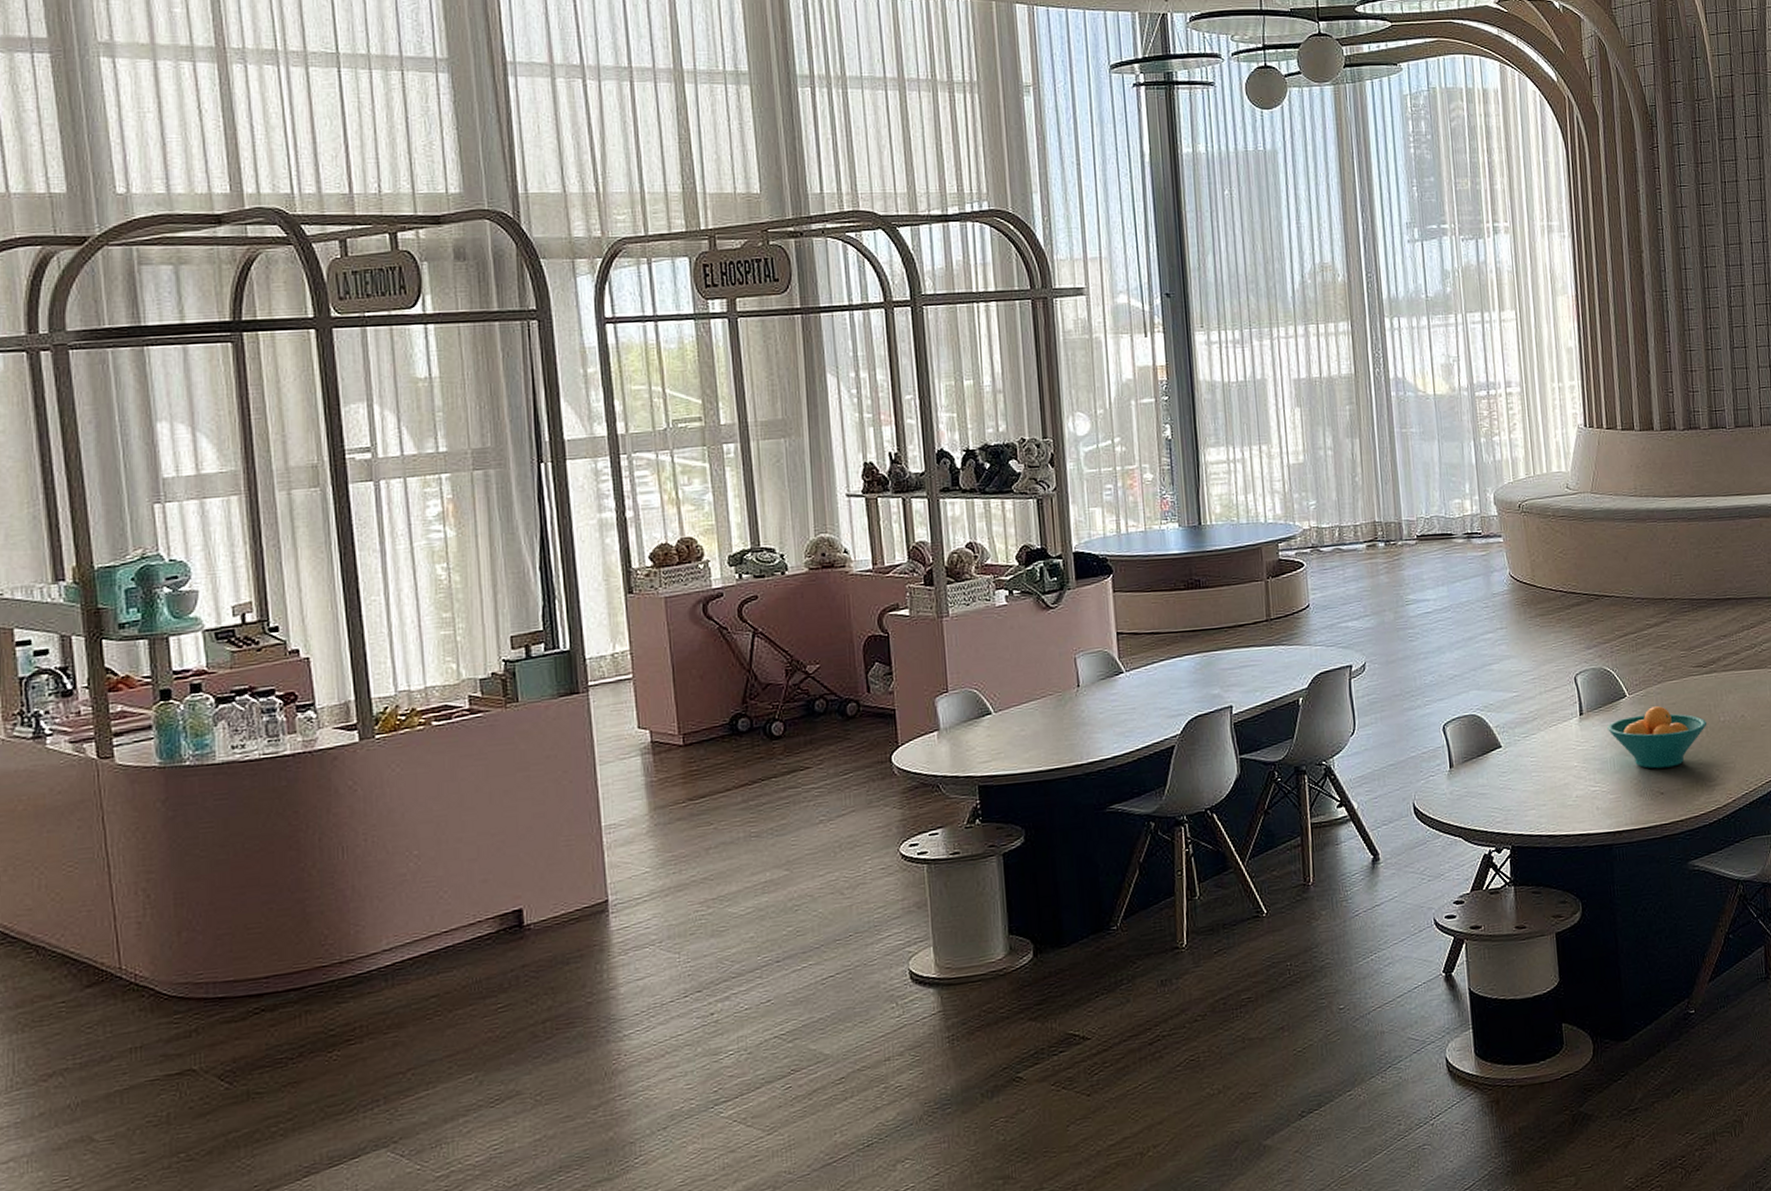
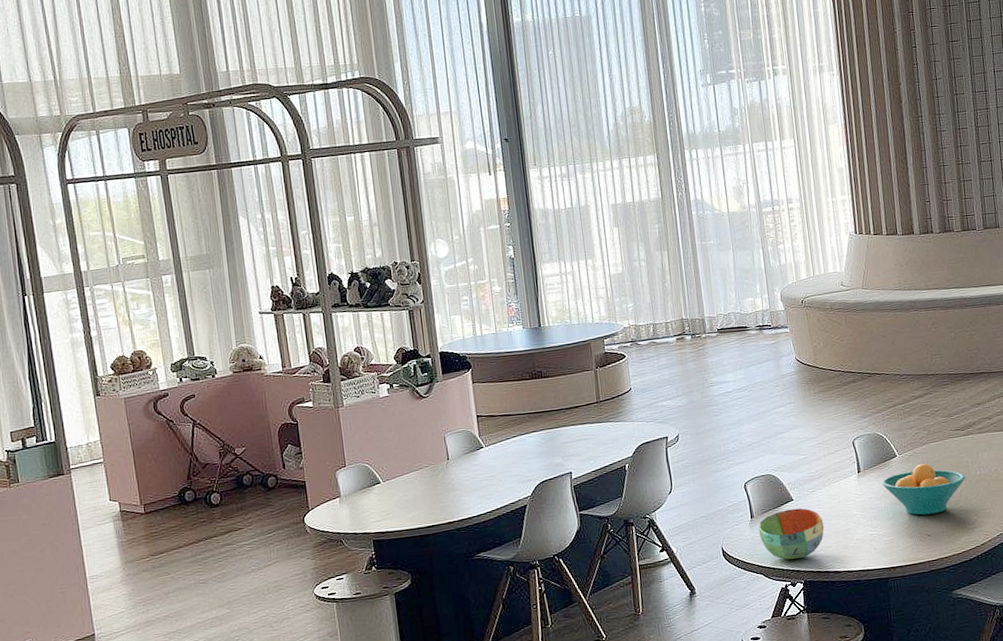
bowl: none [1458,756,1538,821] -> present [758,508,825,560]

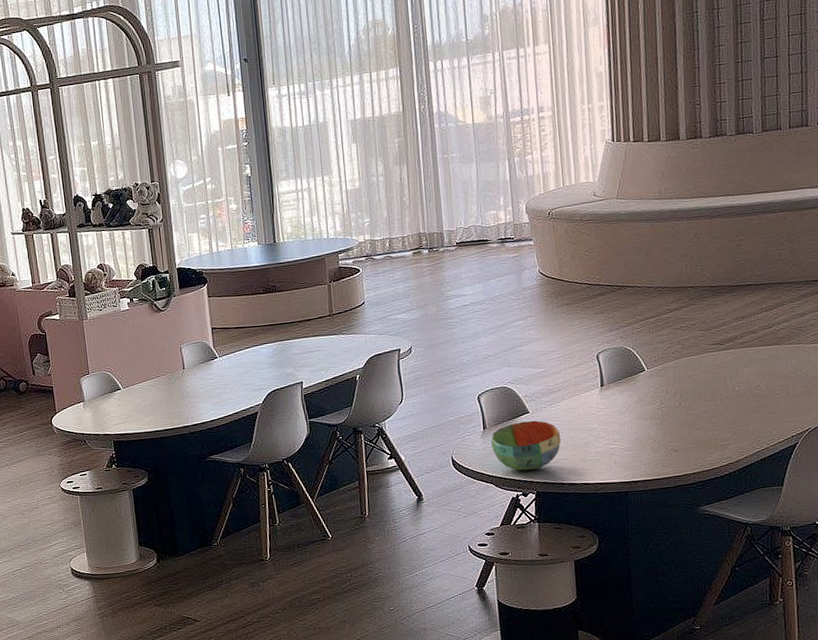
fruit bowl: present [881,463,966,515] -> none [626,378,723,431]

